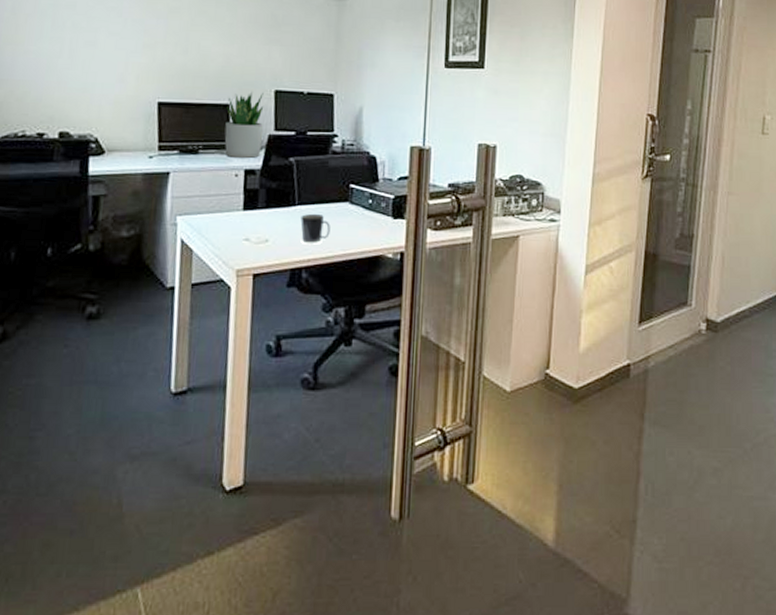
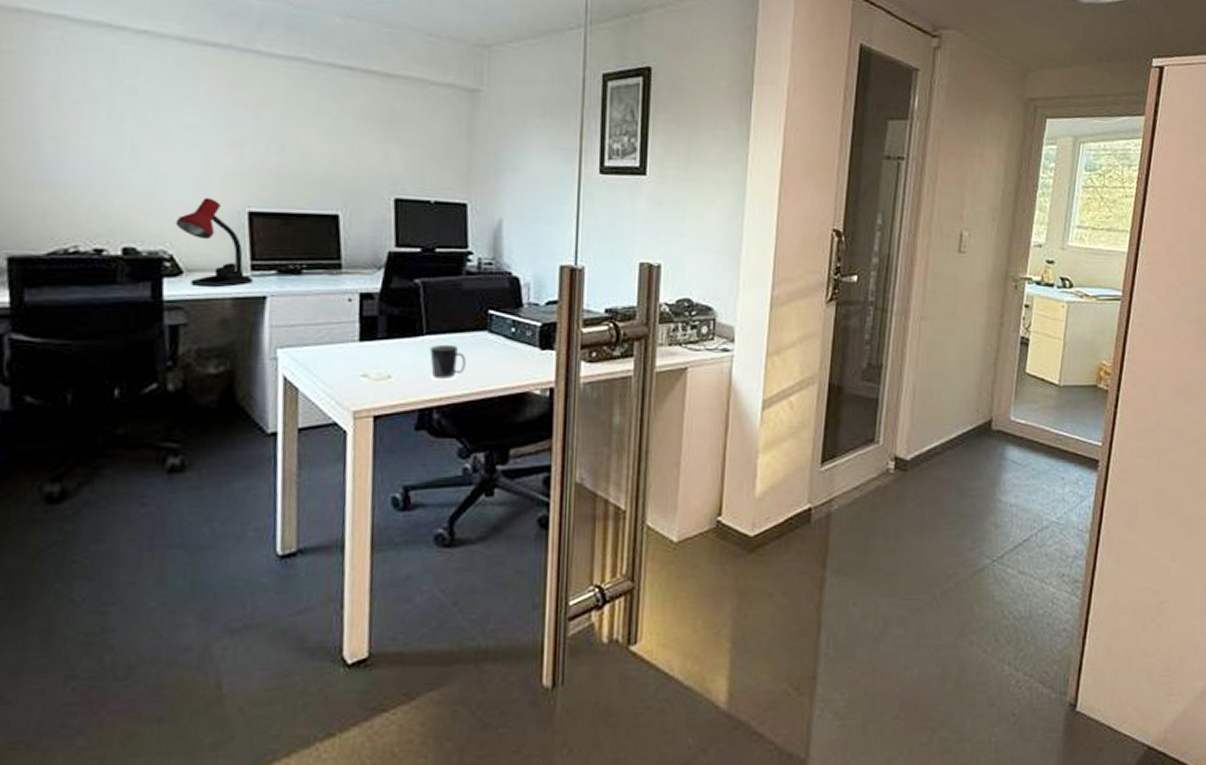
desk lamp: none [100,90,160,165] -> present [175,197,253,288]
planter: present [224,91,264,159] -> none [333,200,382,281]

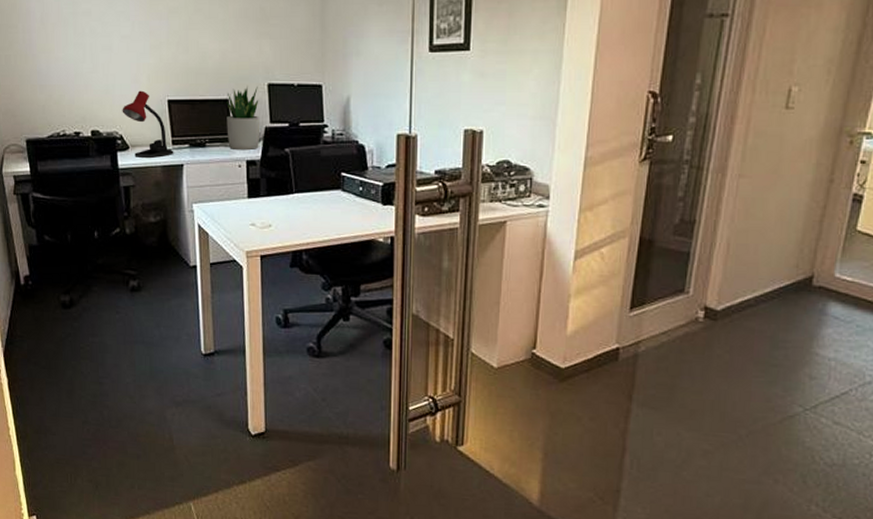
planter: none [333,200,382,281] -> present [226,86,259,151]
mug: present [429,344,466,380] -> none [298,200,325,229]

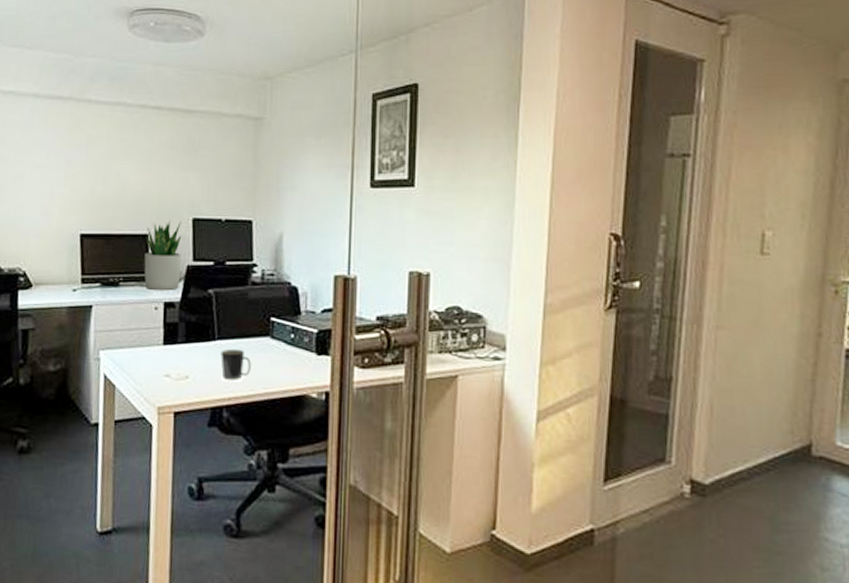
desk lamp: present [122,90,174,159] -> none [28,223,83,299]
mug: none [298,200,325,229] -> present [220,348,251,382]

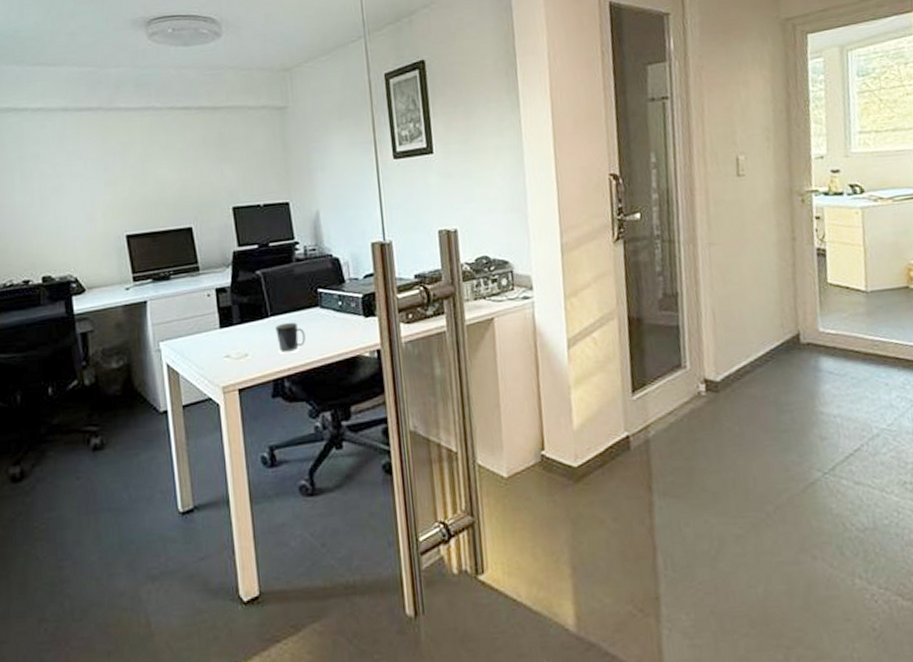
planter: present [144,220,182,291] -> none [190,211,228,279]

